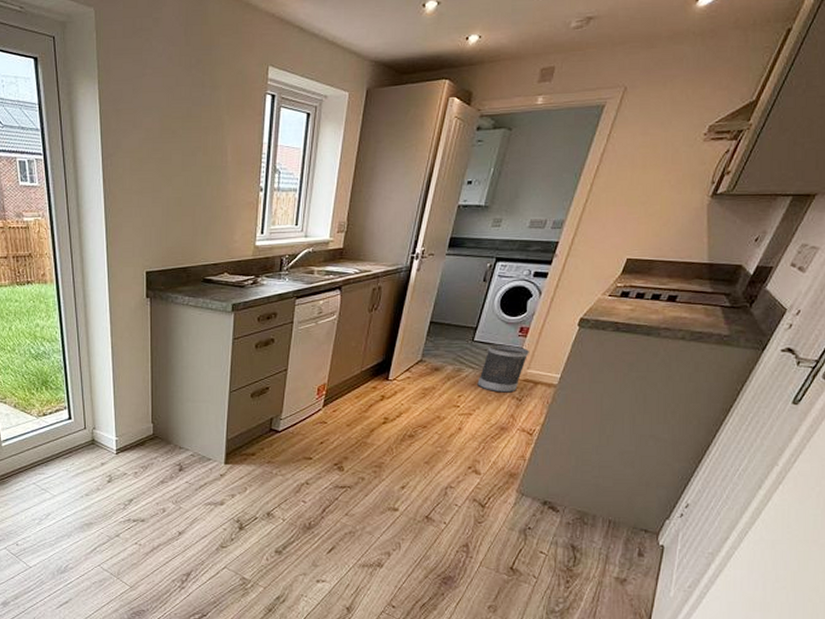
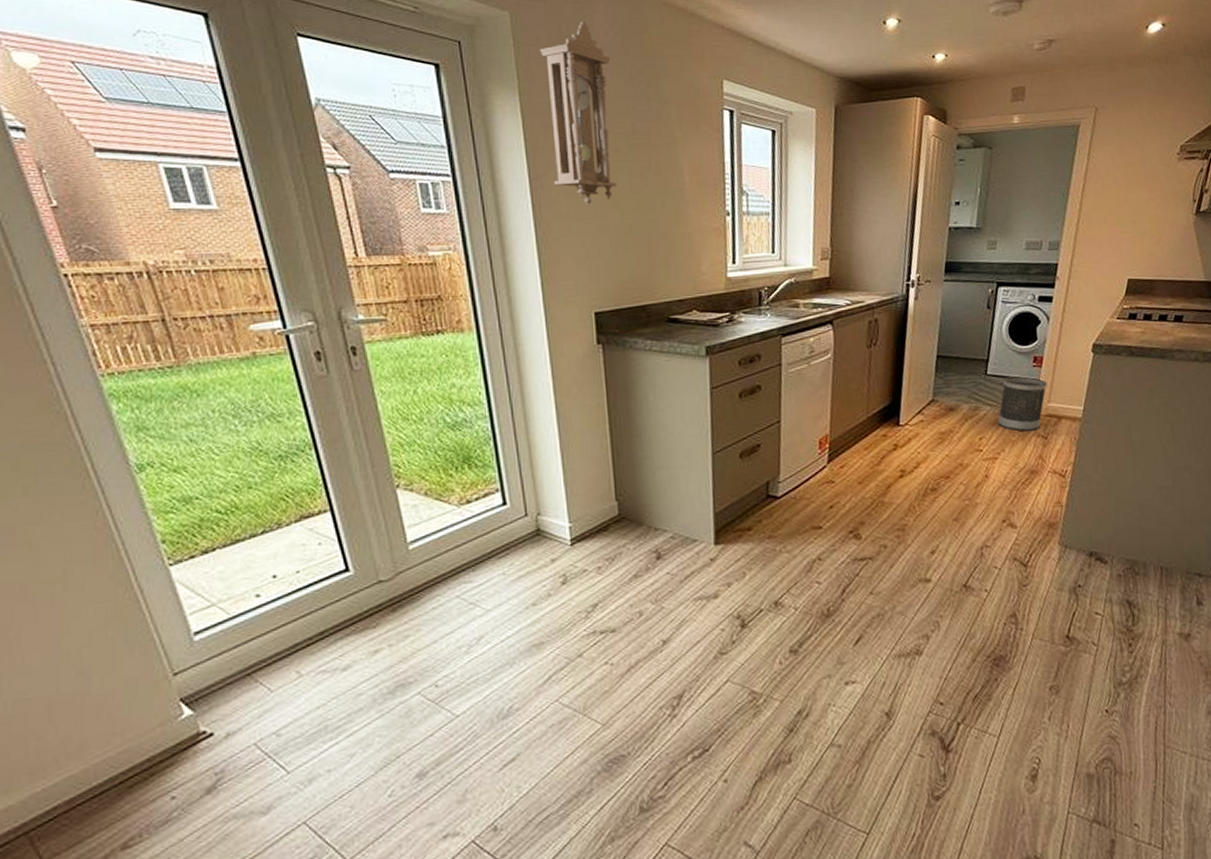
pendulum clock: none [117,14,175,181] -> present [539,20,618,206]

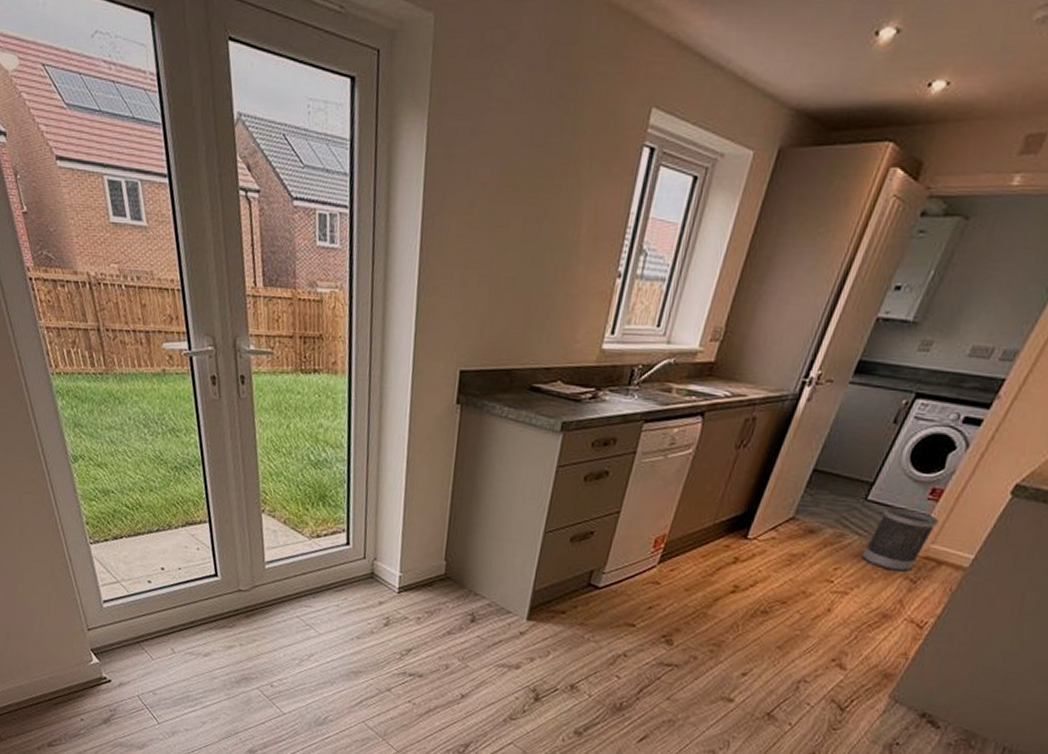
pendulum clock: present [539,20,618,206] -> none [445,25,532,253]

